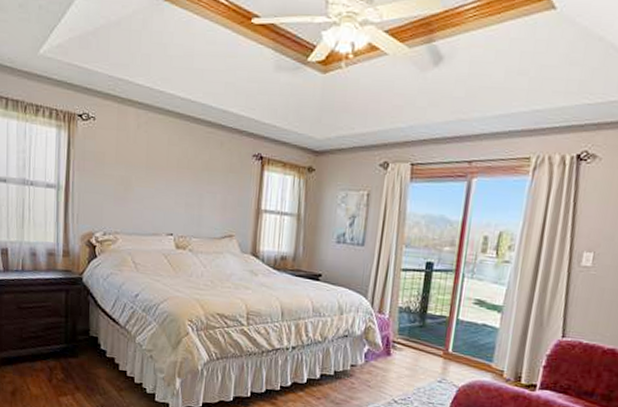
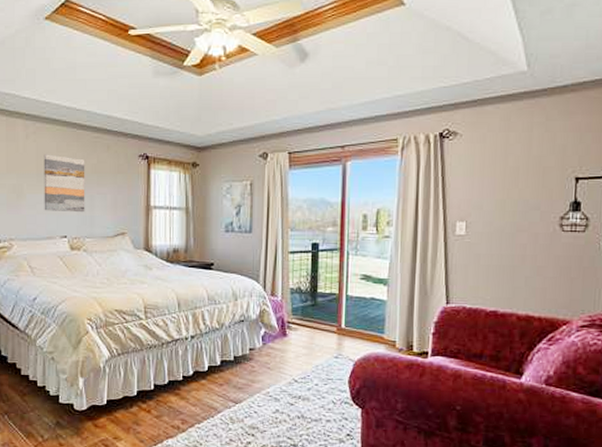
wall art: none [151,146,197,211] -> present [44,154,85,213]

